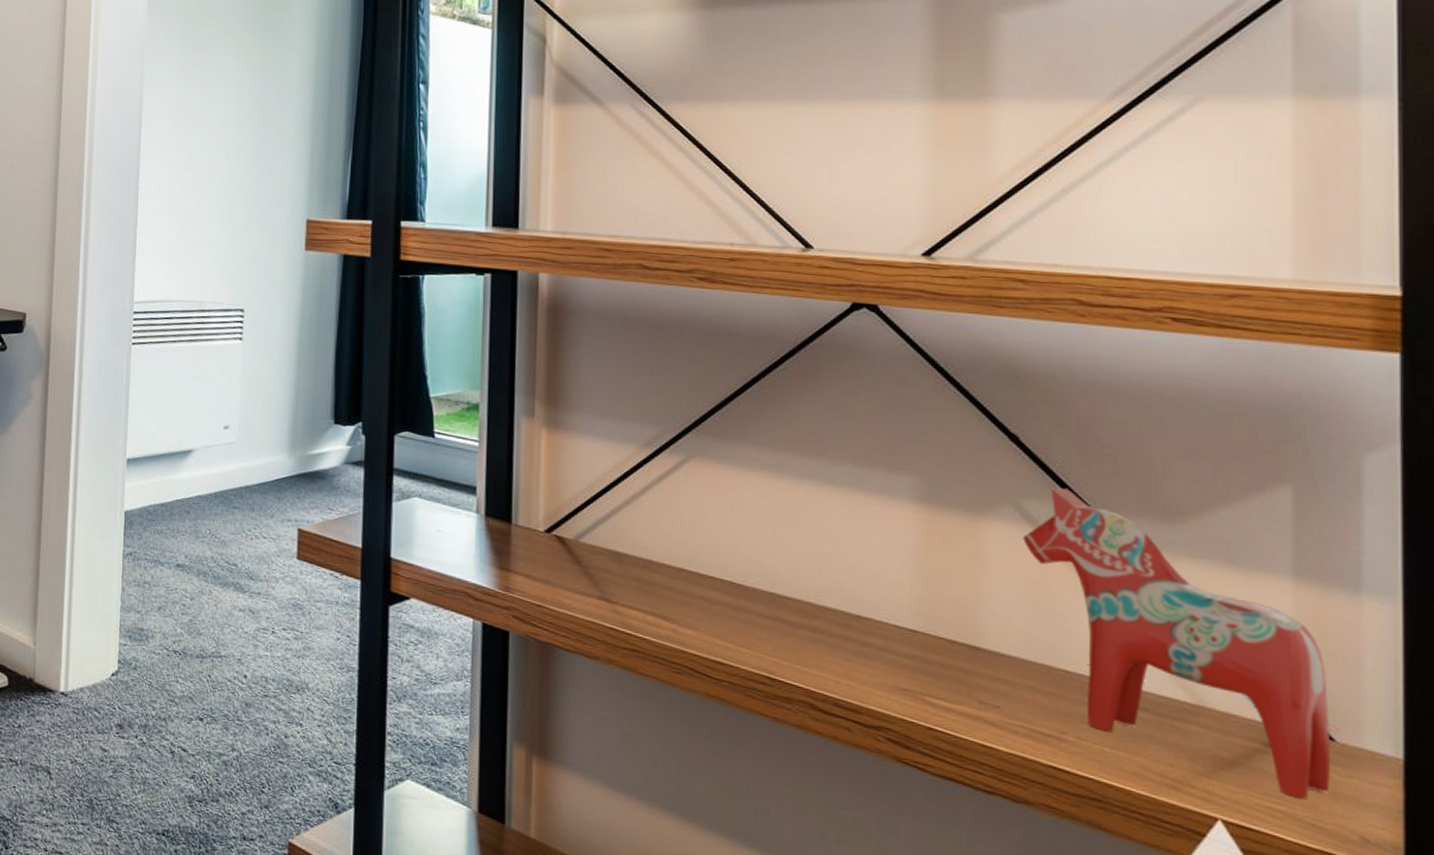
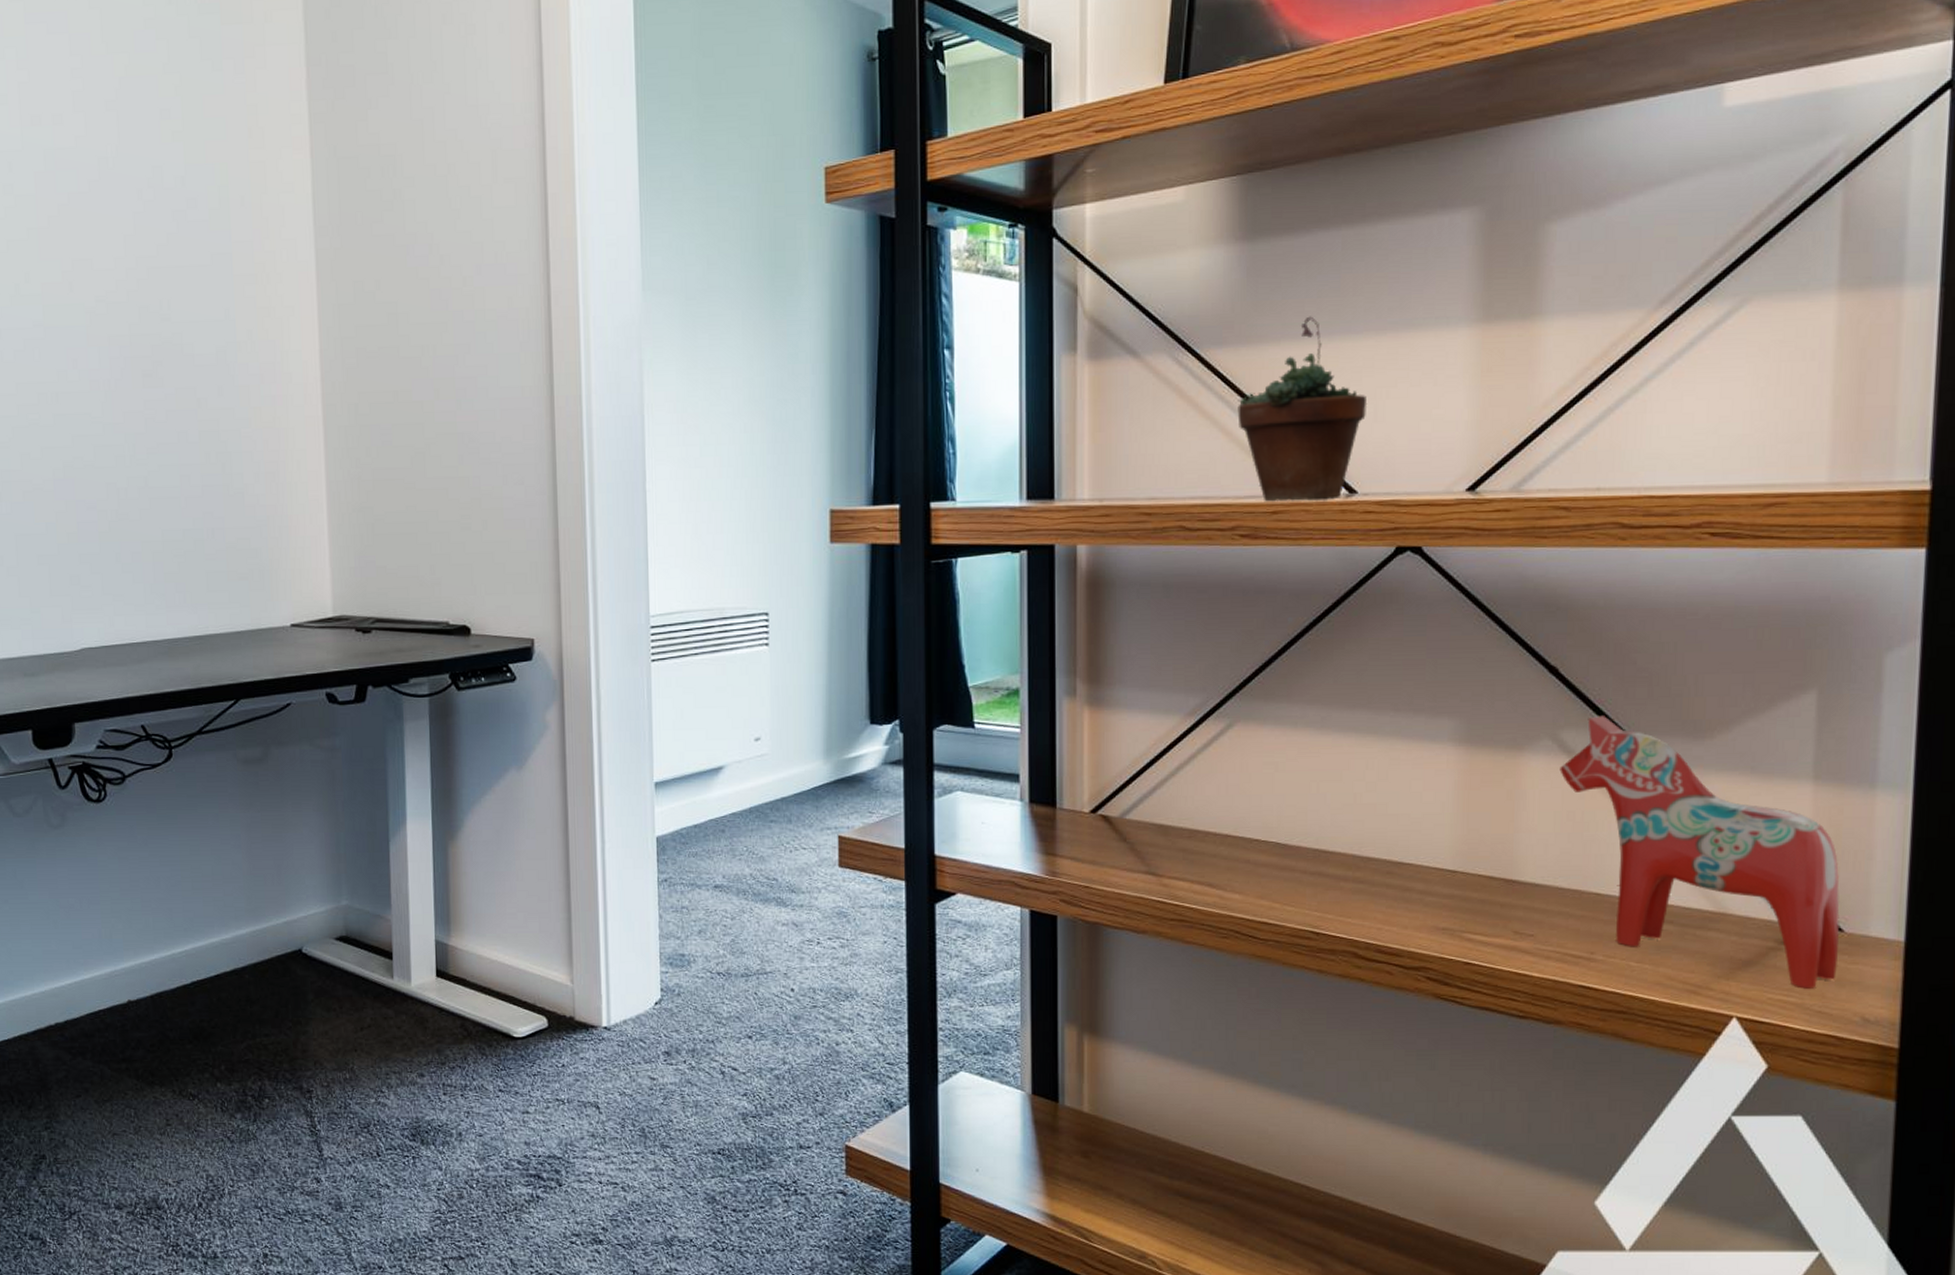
succulent plant: none [696,81,823,254] -> present [1237,316,1368,502]

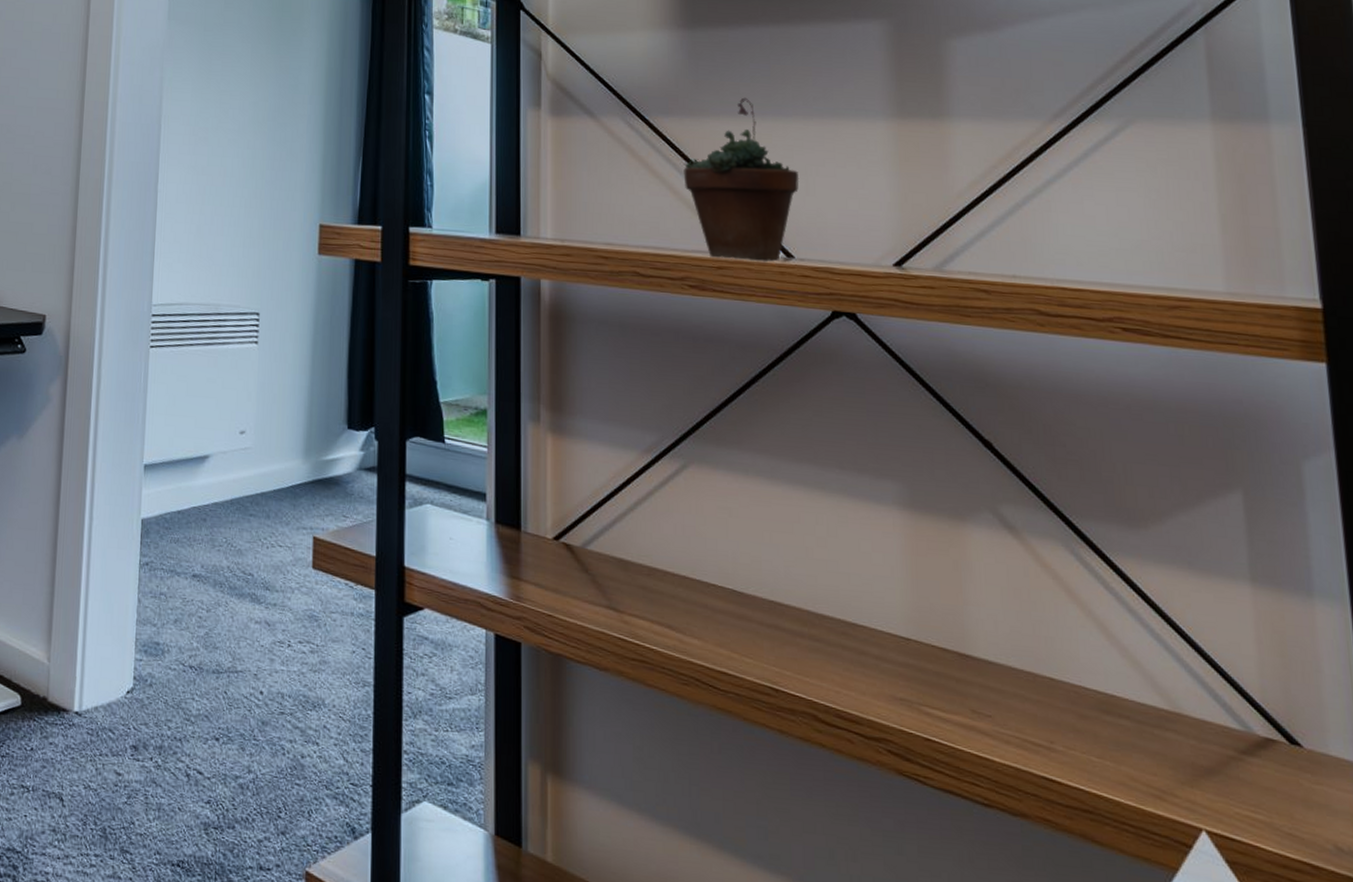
decorative figurine: present [1559,716,1840,989] -> none [1002,494,1302,807]

